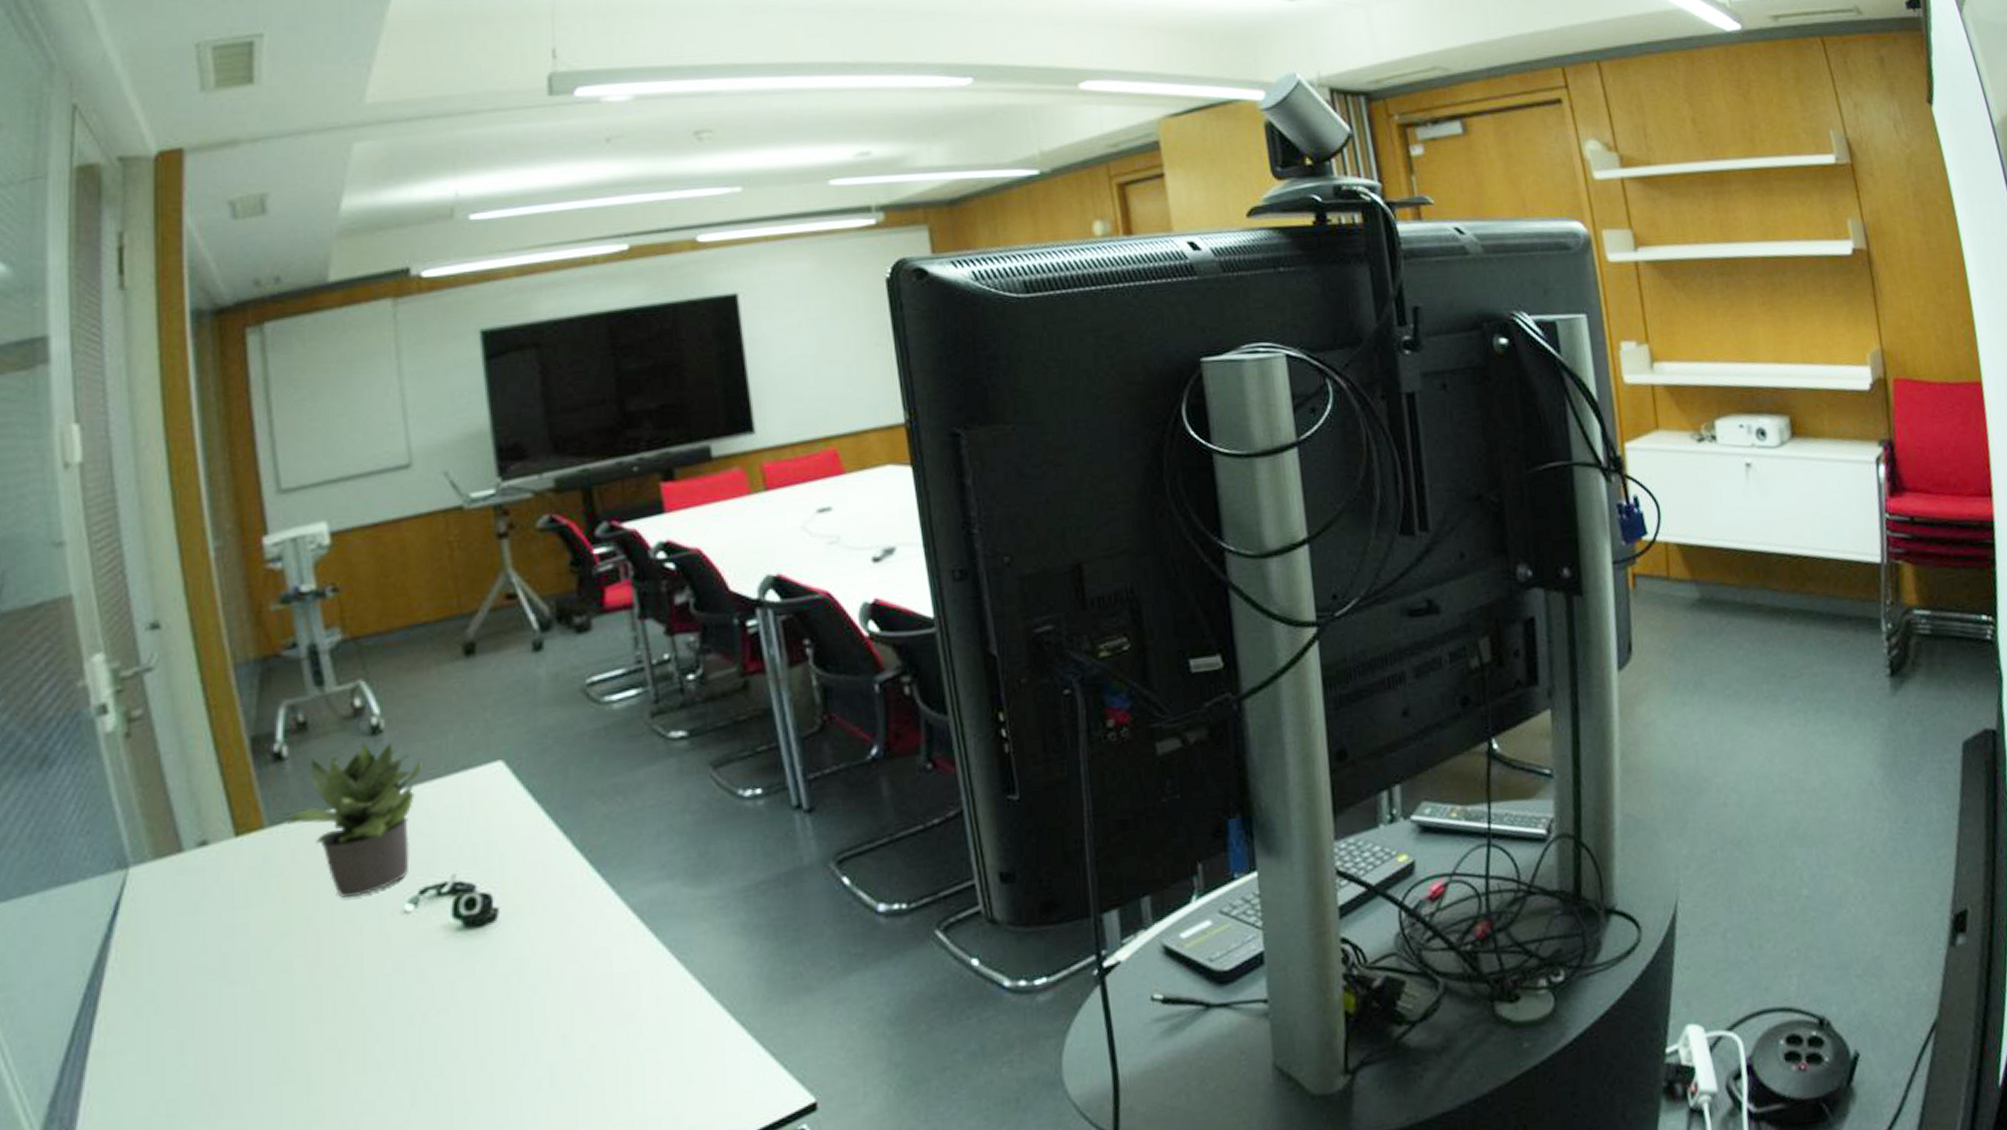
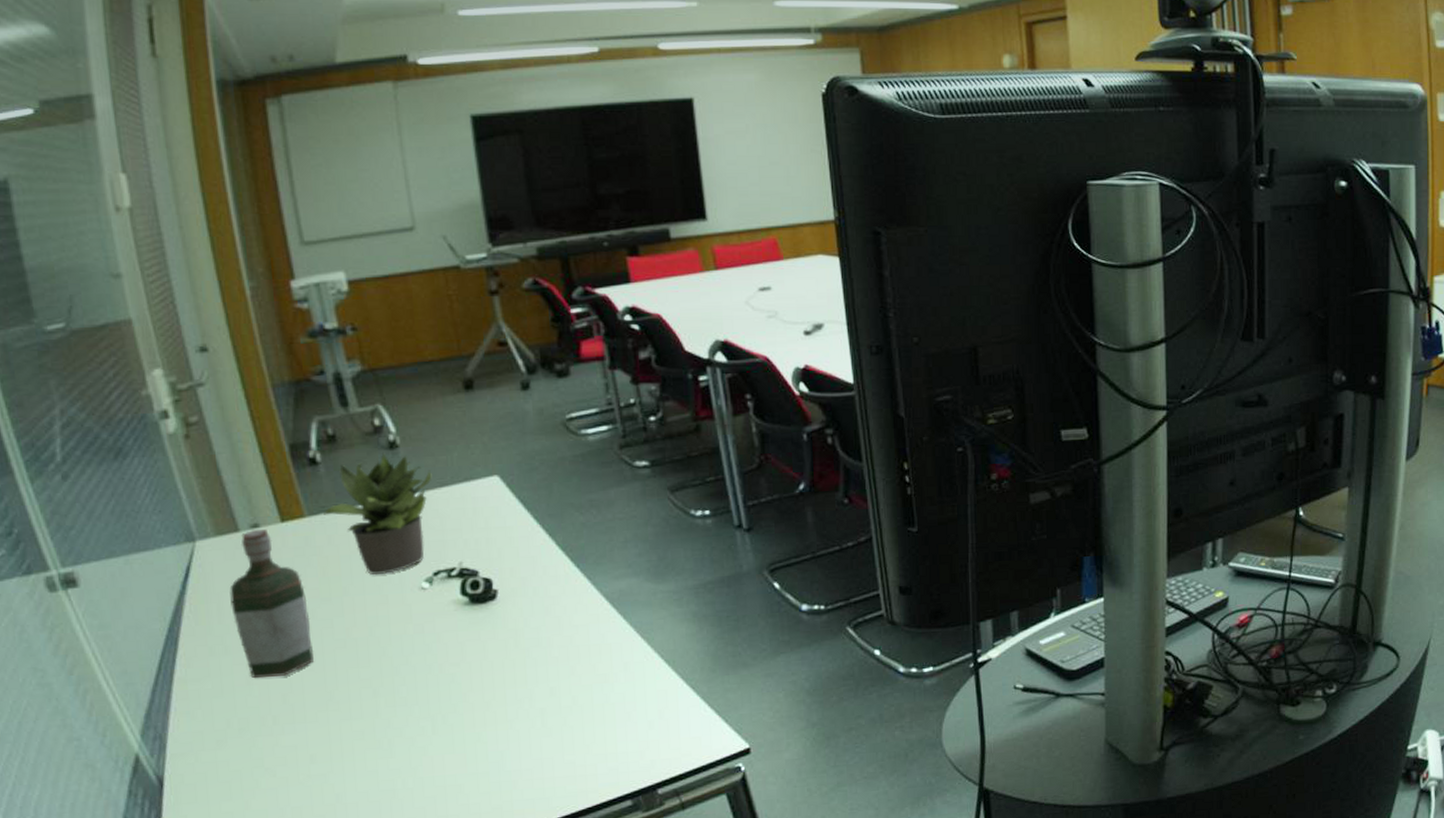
bottle: none [167,846,265,1046] -> present [229,528,314,679]

